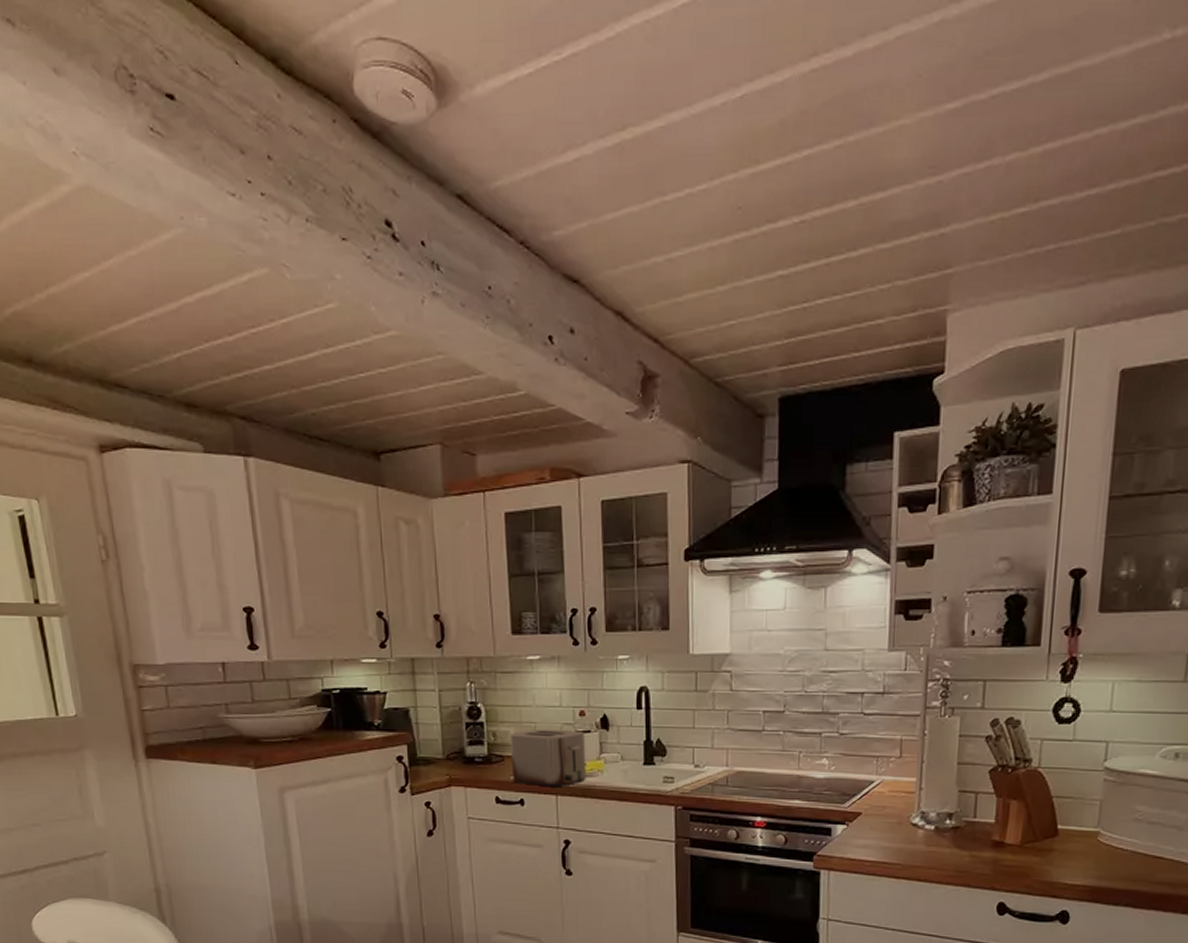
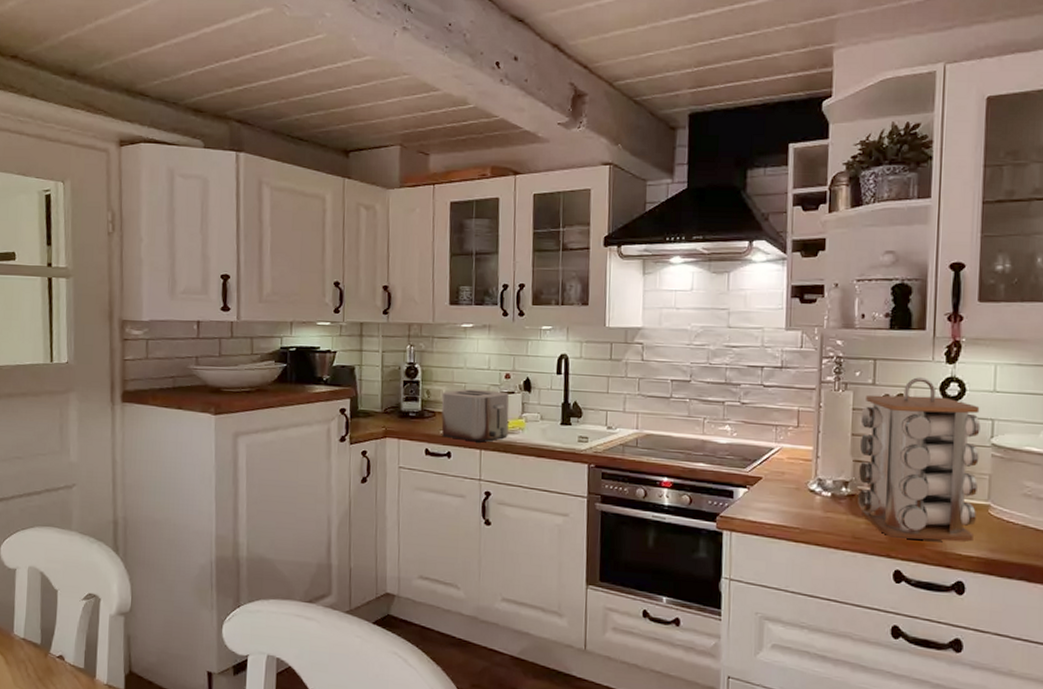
spice rack: none [962,699,1094,872] -> present [858,377,981,542]

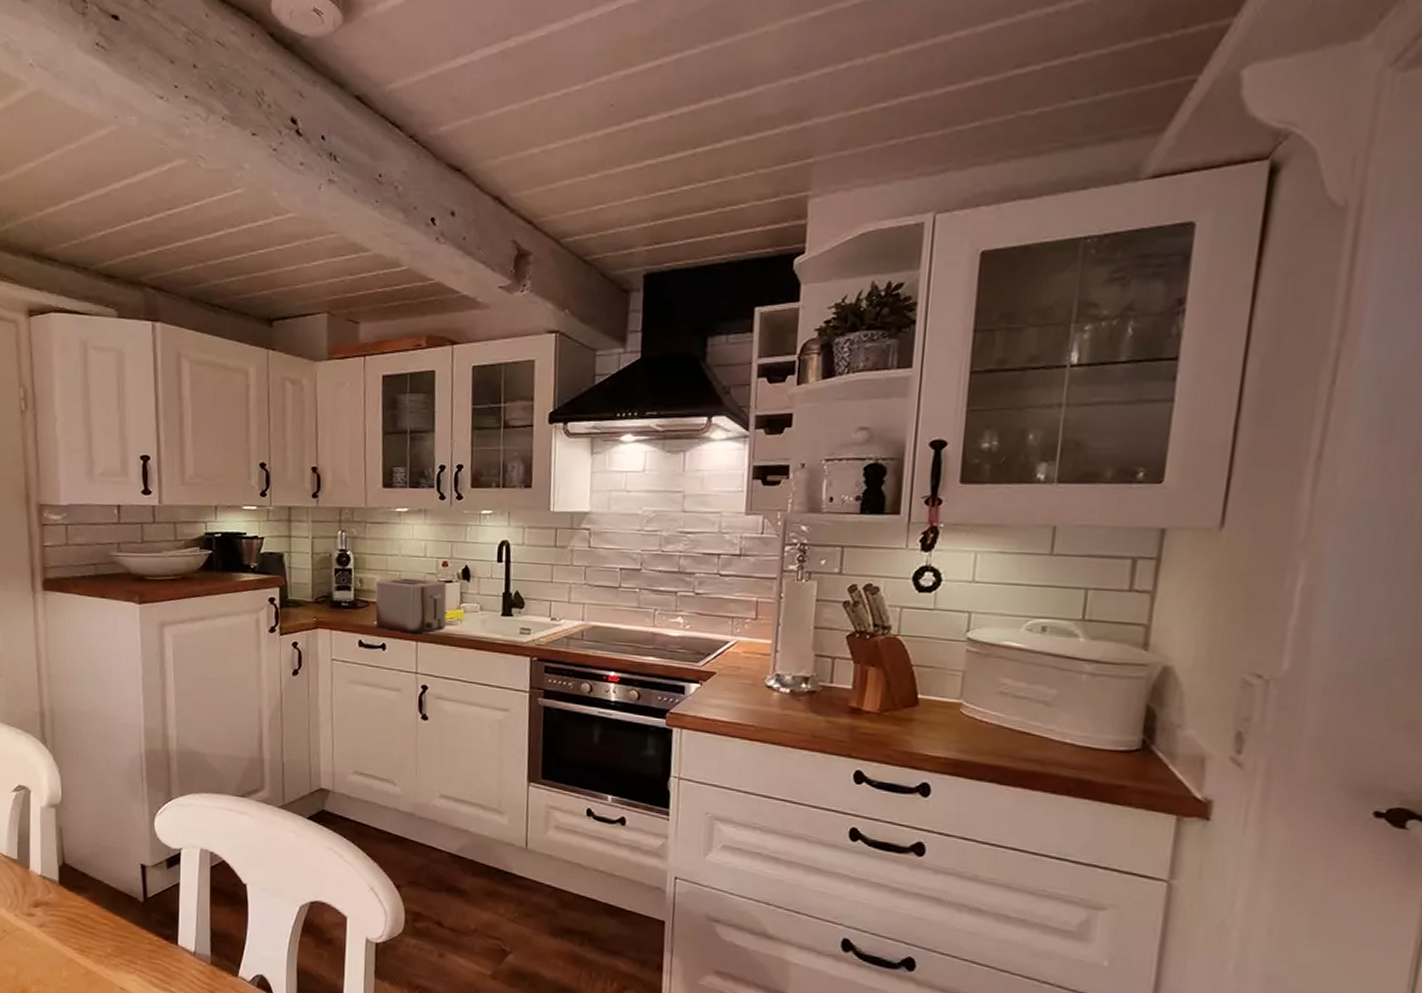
spice rack: present [858,377,981,542] -> none [818,566,956,742]

